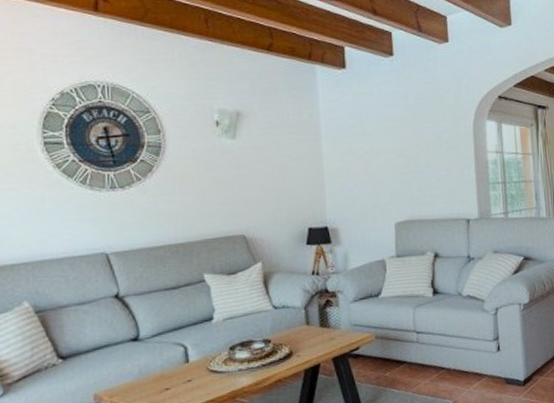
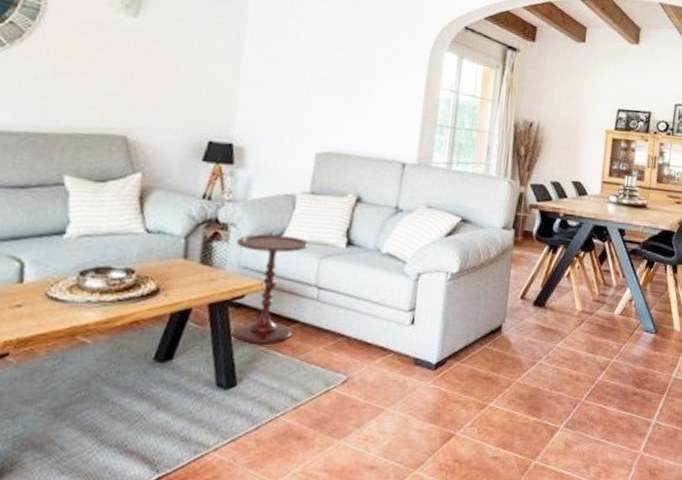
side table: none [345,294,403,385] -> present [234,234,310,344]

